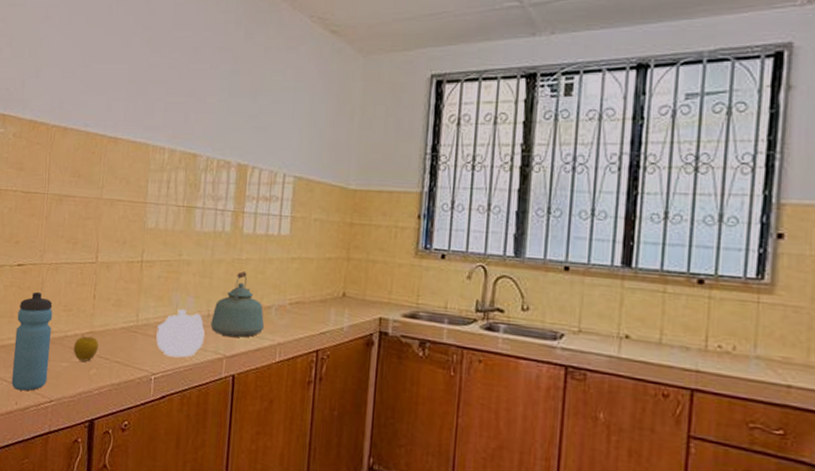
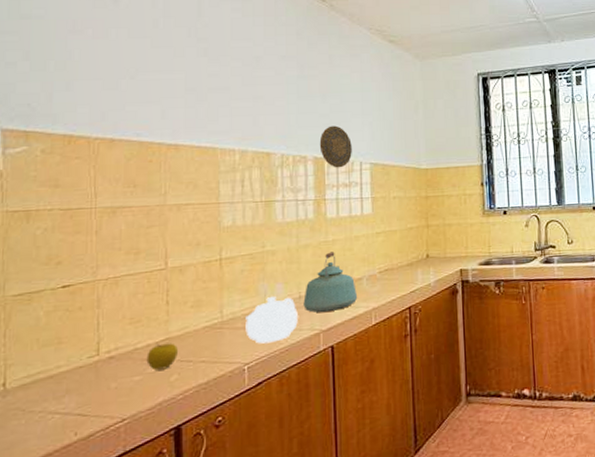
water bottle: present [11,291,53,391] -> none [66,310,117,420]
decorative plate: none [244,129,278,179] -> present [319,125,352,168]

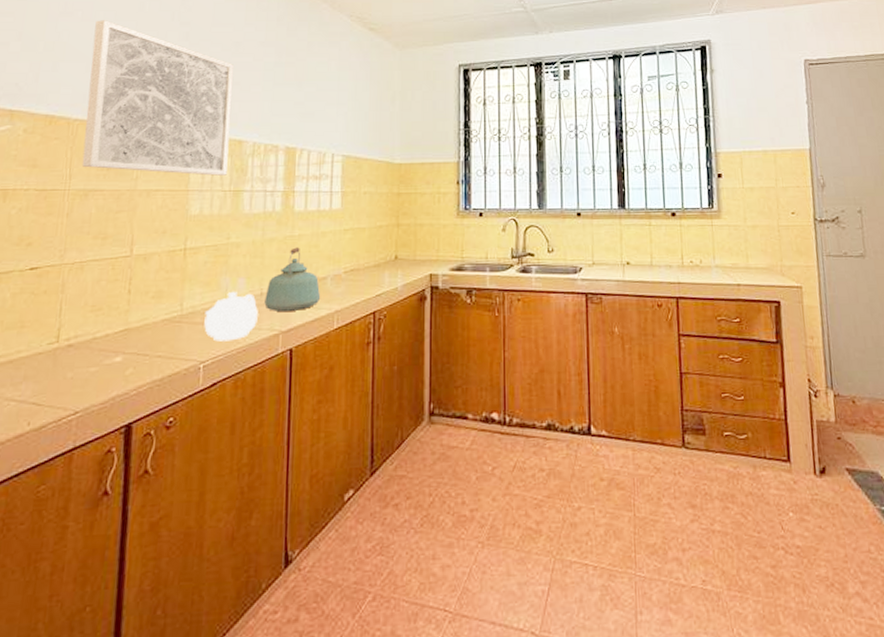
wall art: none [106,37,257,188] -> present [81,20,234,176]
apple: present [146,343,178,371] -> none [104,334,135,362]
decorative plate: present [319,125,352,168] -> none [292,115,325,159]

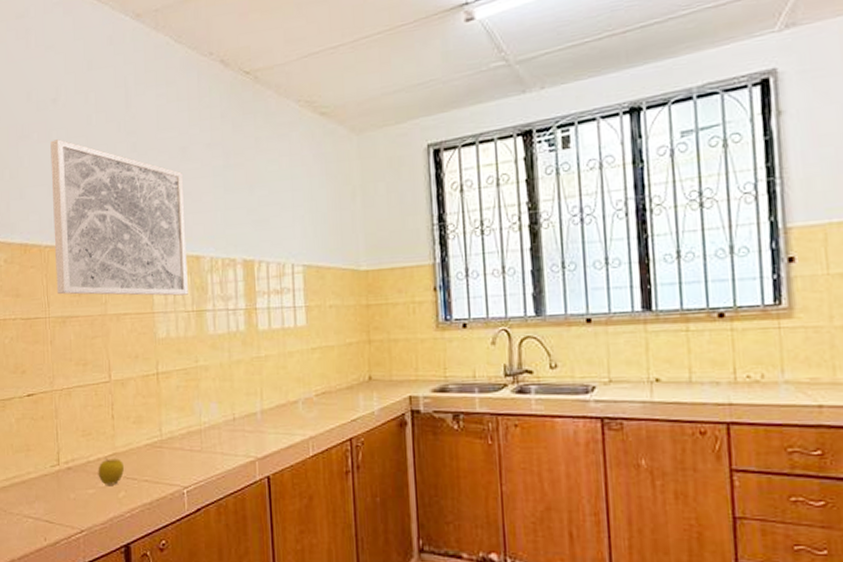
apple: none [104,334,135,362] -> present [98,458,124,485]
teapot: present [204,292,258,342] -> none [183,417,233,467]
kettle: present [264,247,321,311] -> none [238,369,294,437]

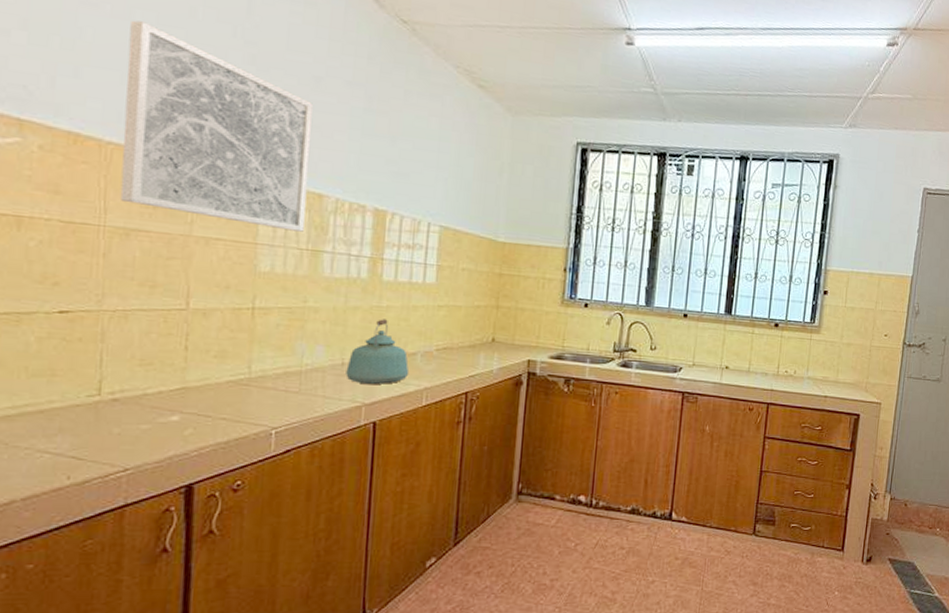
apple: present [98,458,124,485] -> none [157,392,195,421]
kettle: none [238,369,294,437] -> present [346,319,409,384]

